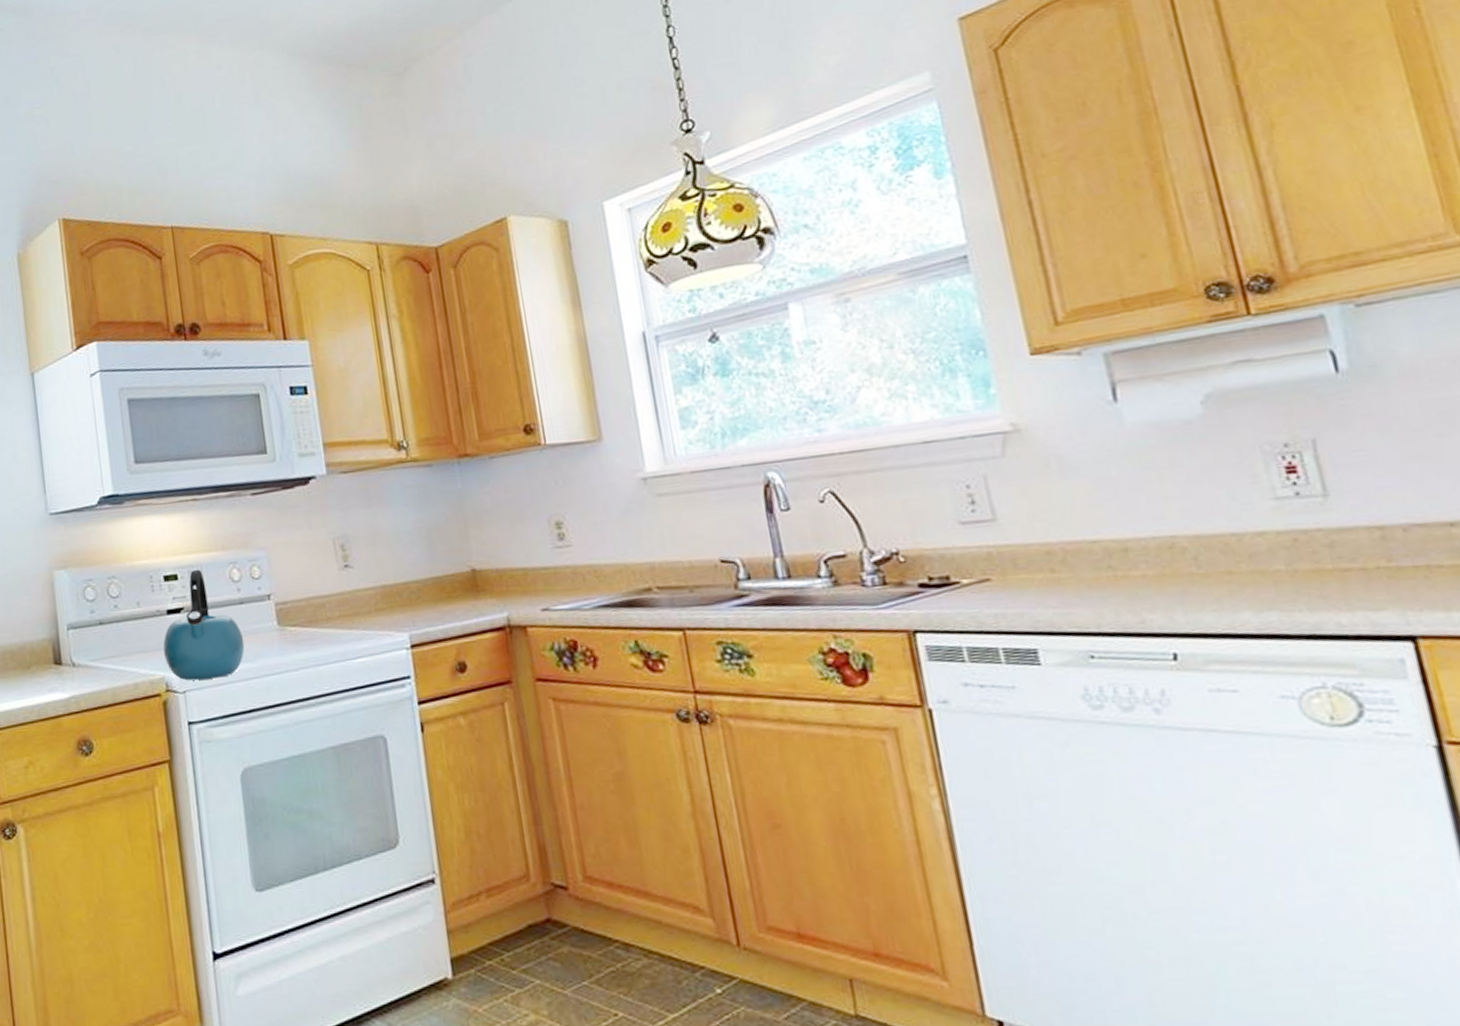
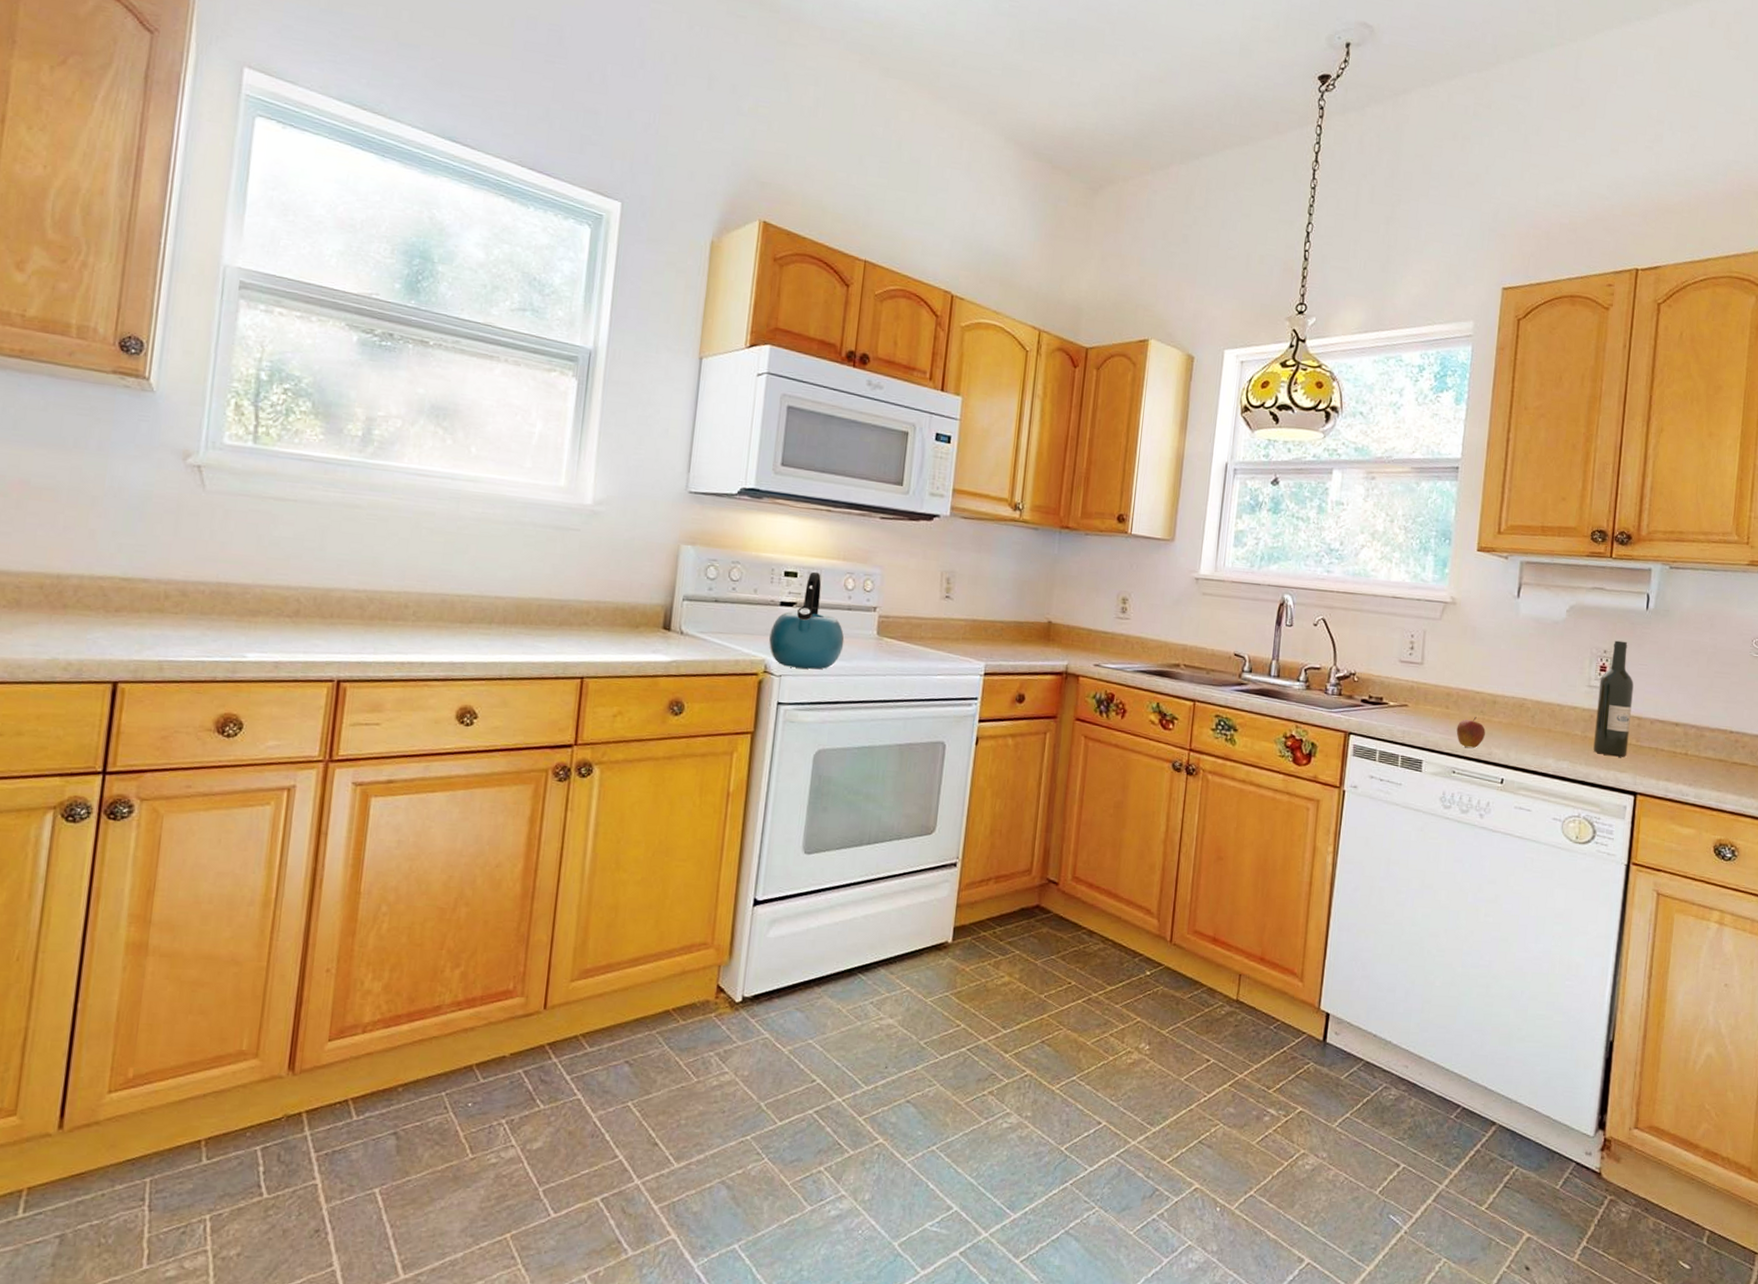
fruit: none [1076,576,1127,620] -> present [1456,717,1486,749]
wine bottle: none [1290,424,1379,591] -> present [1593,640,1634,757]

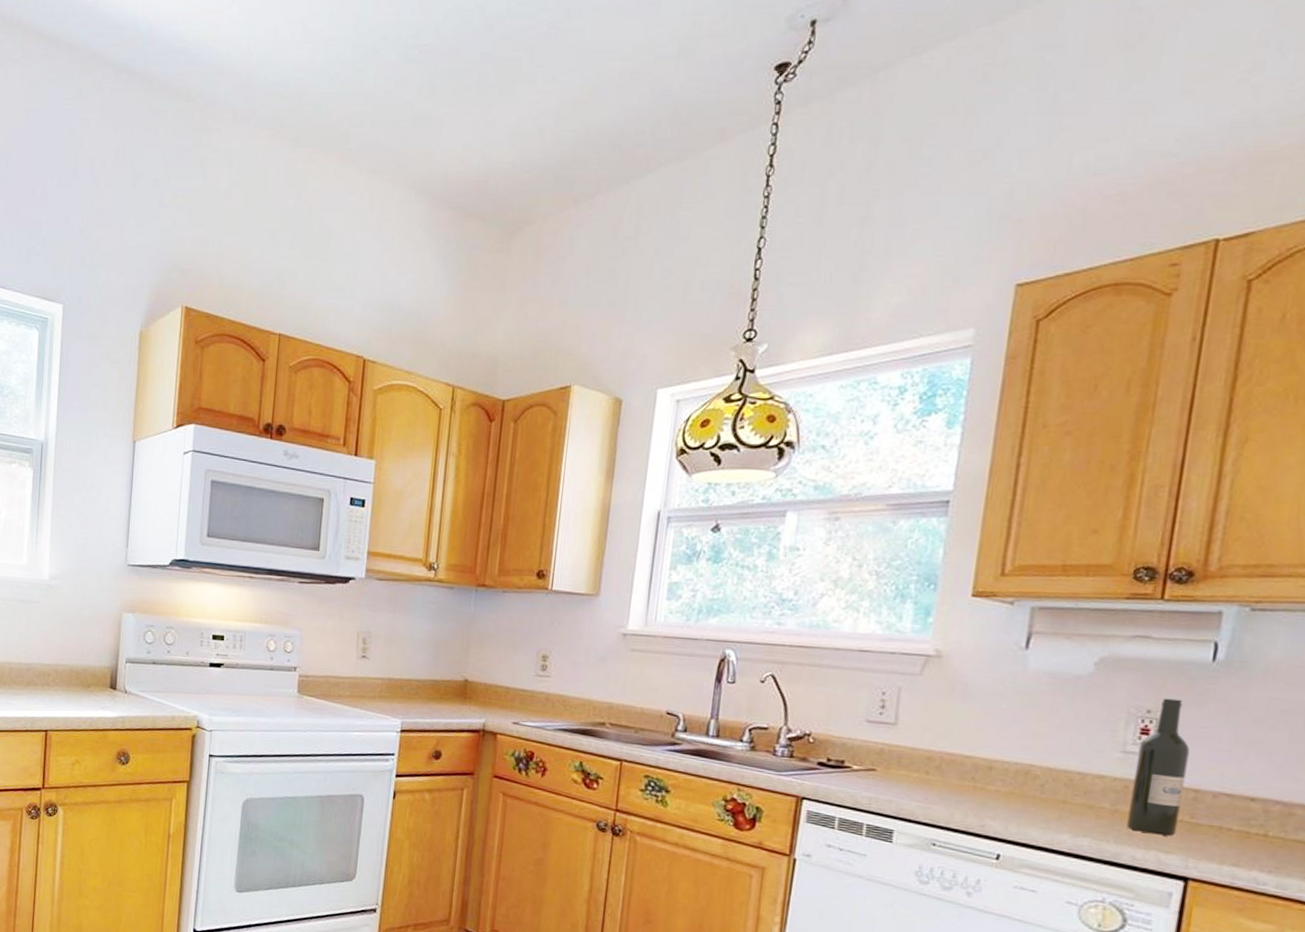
kettle: present [769,571,845,669] -> none [200,634,268,725]
fruit: present [1456,717,1486,749] -> none [938,784,977,820]

